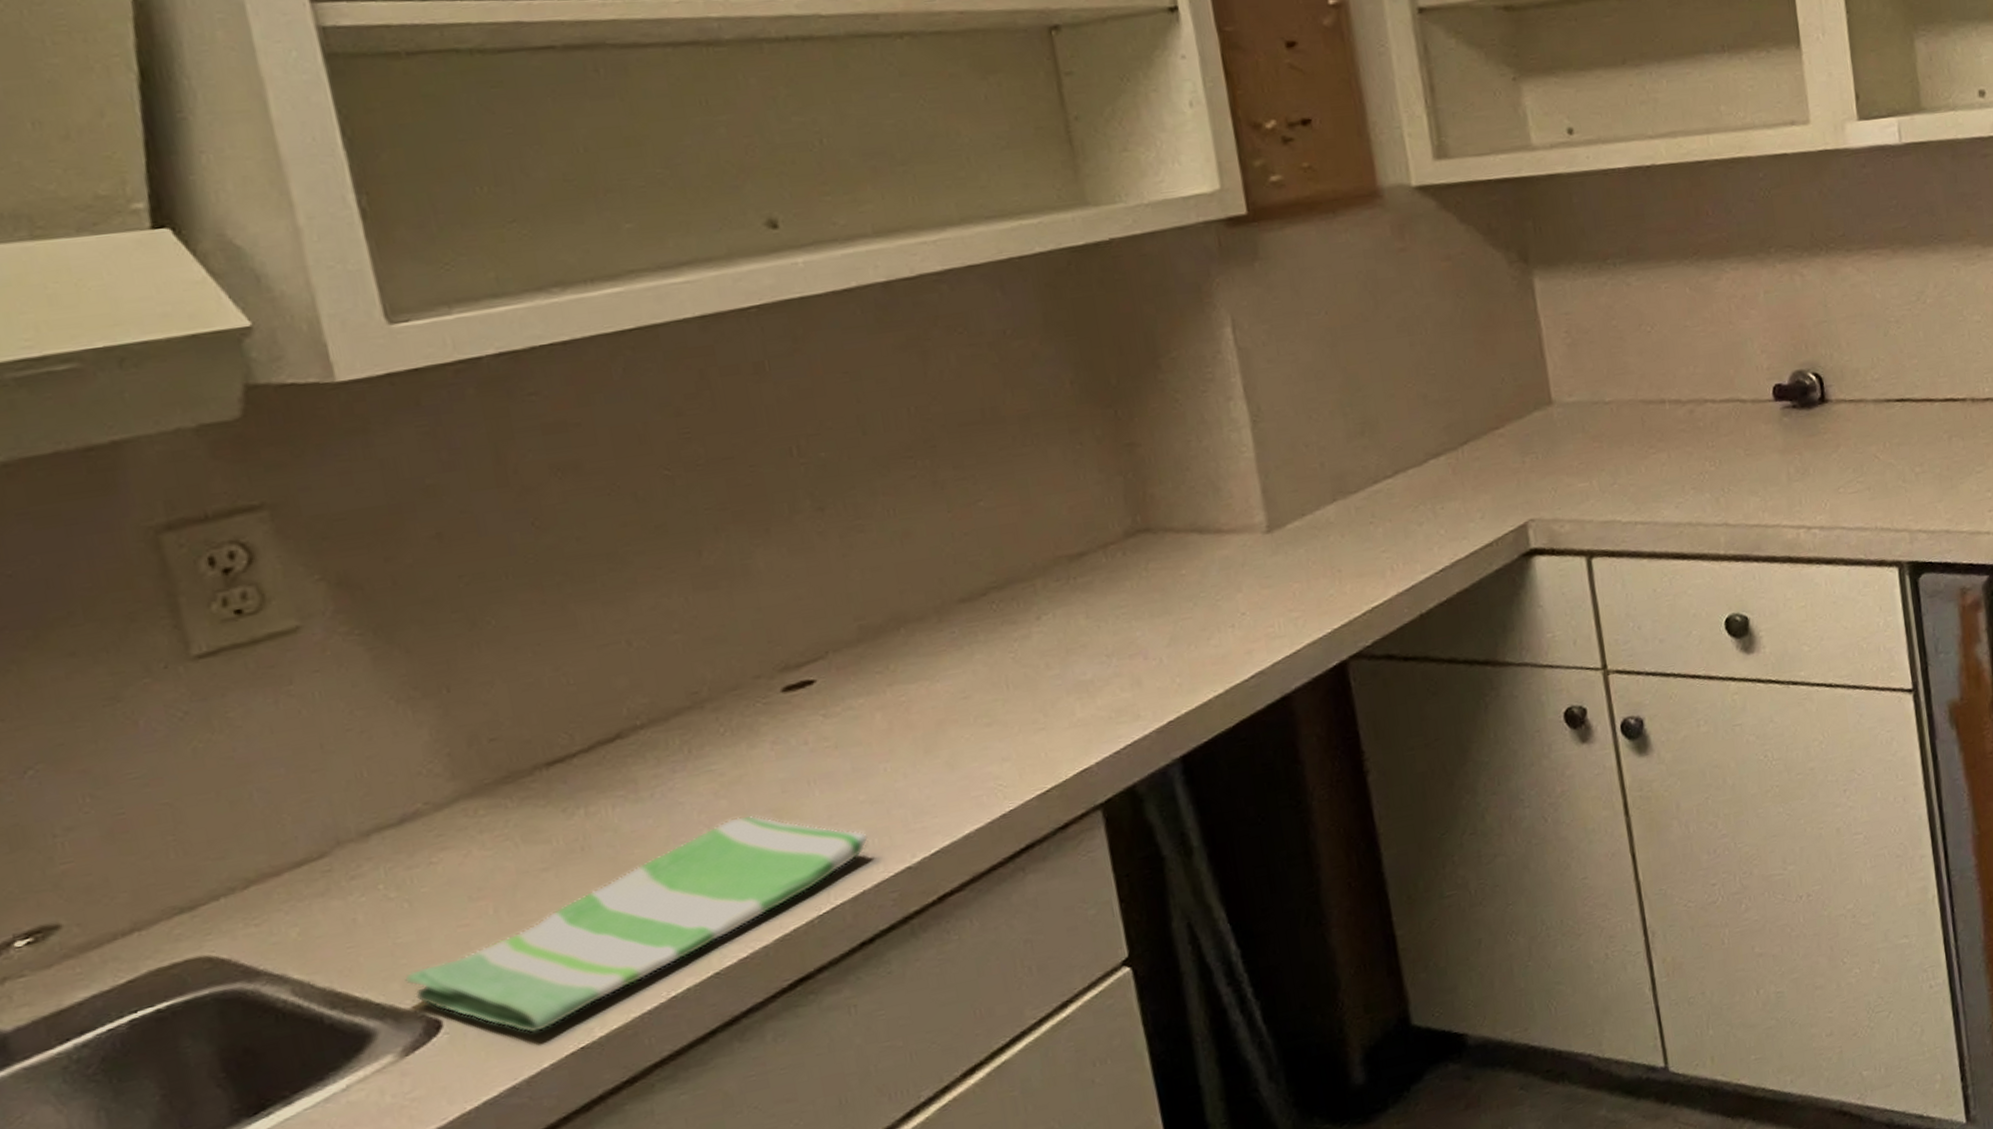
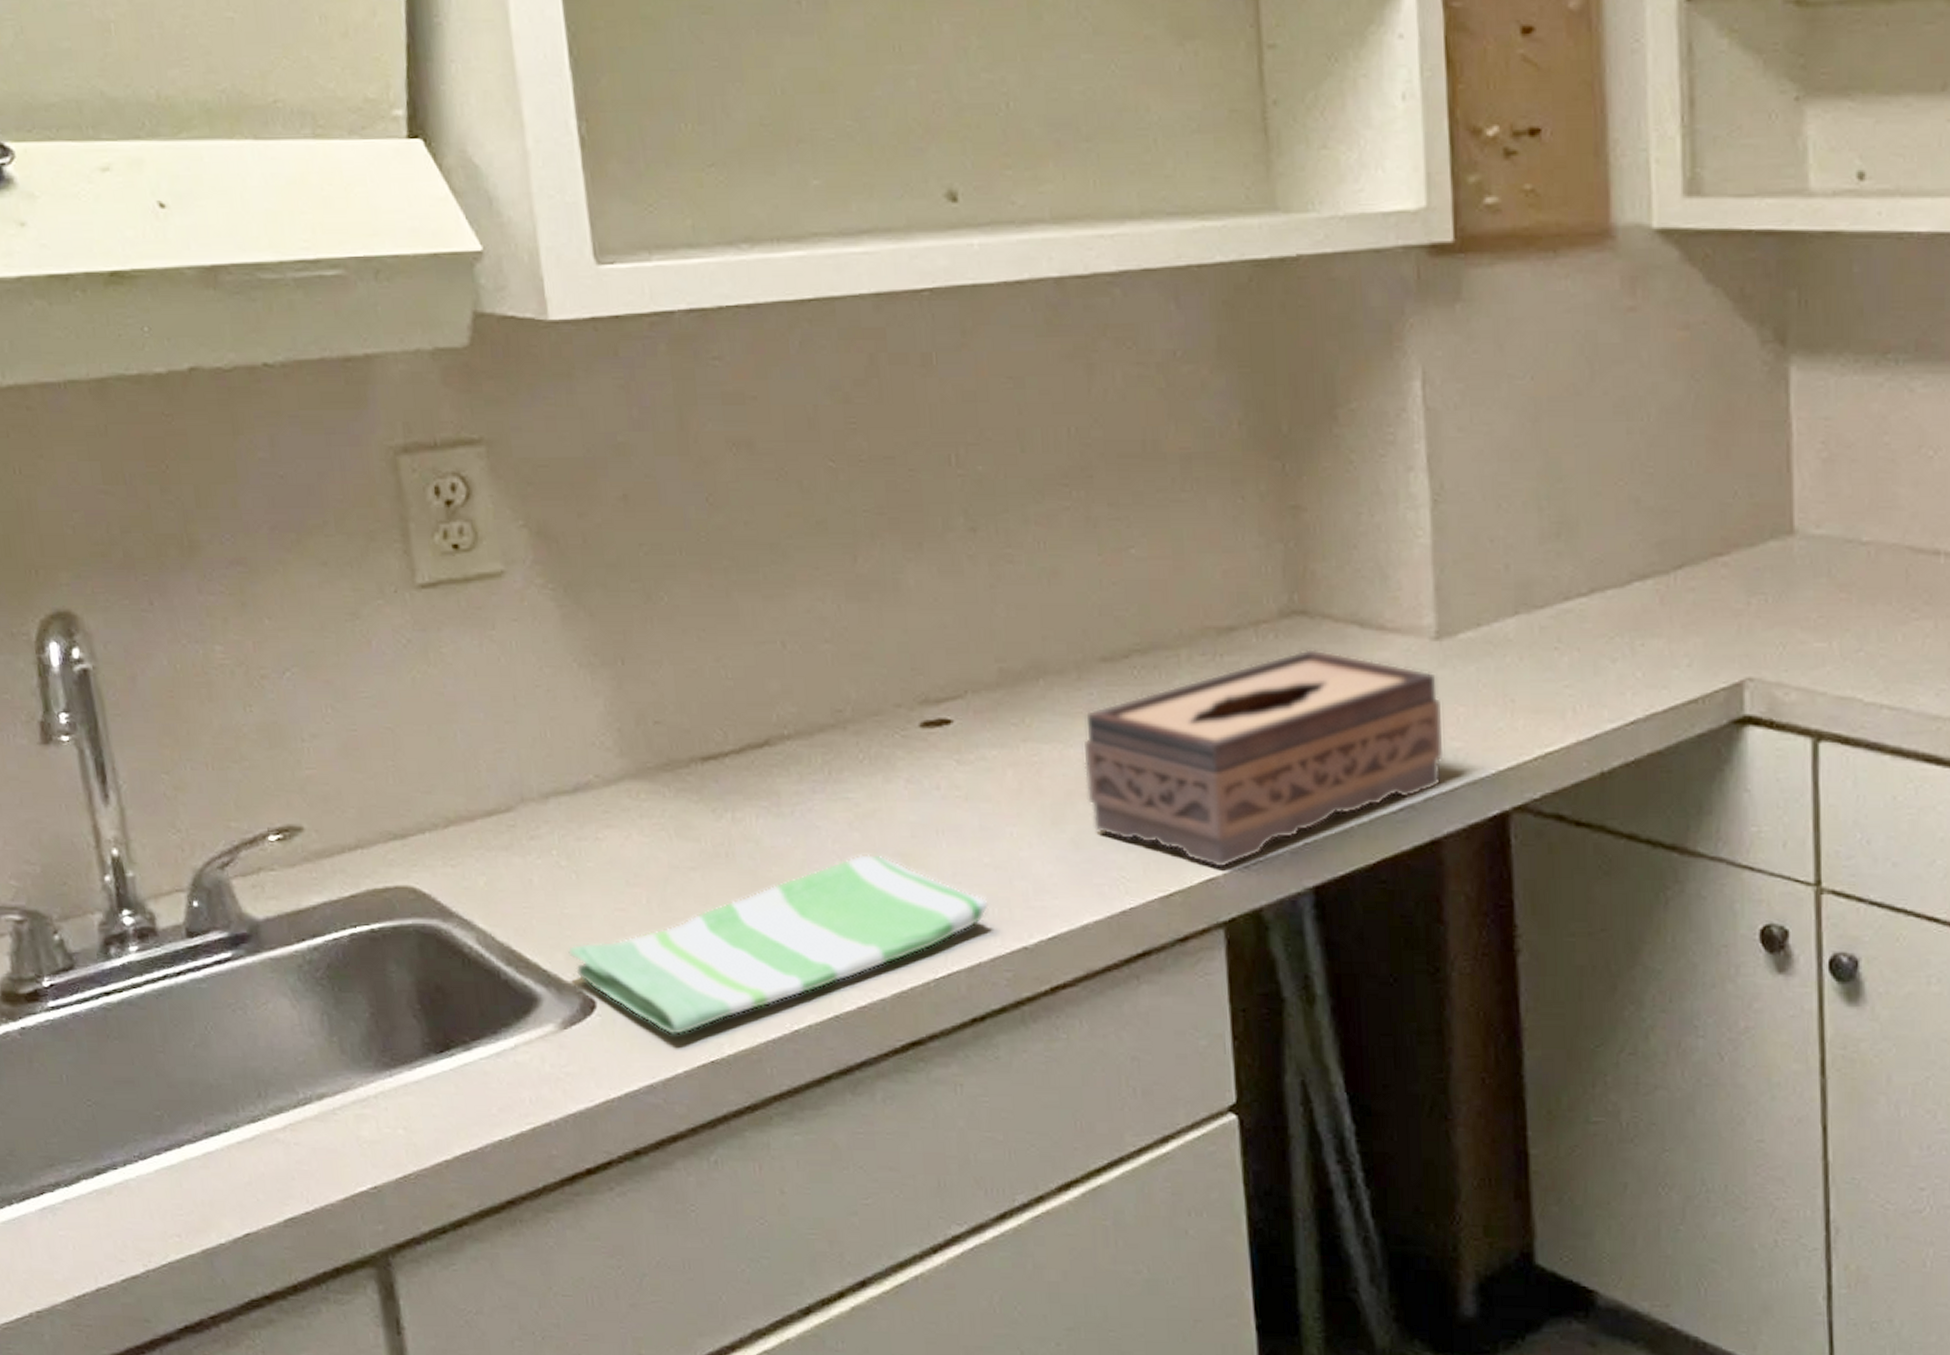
tissue box: none [948,558,1286,759] -> present [1084,648,1445,868]

